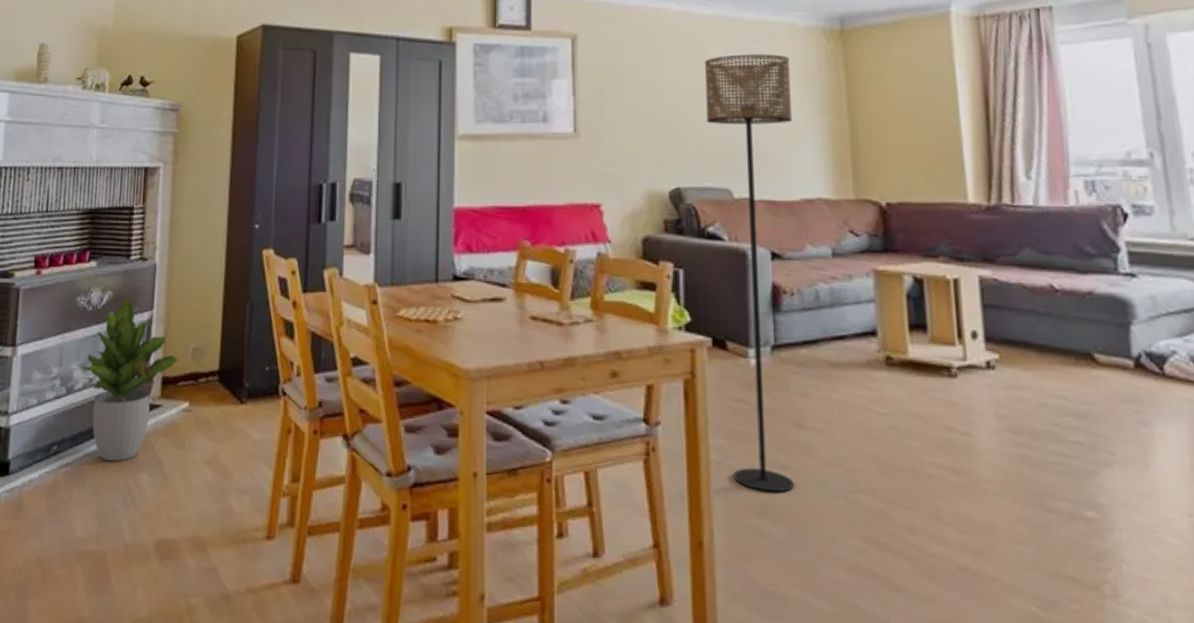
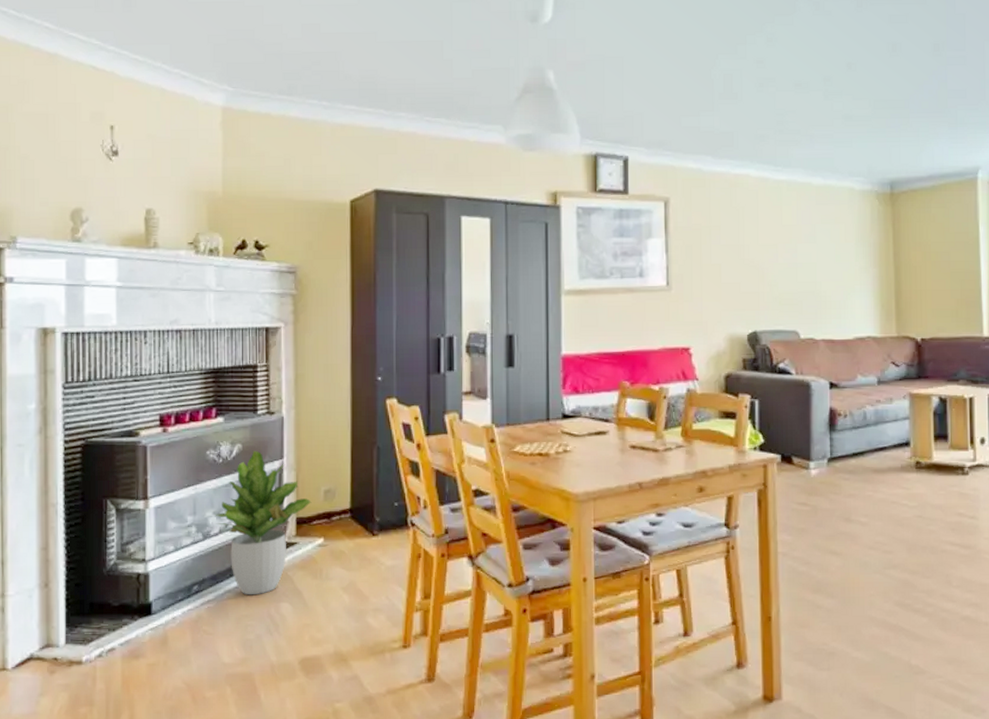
floor lamp: present [704,54,794,493] -> none [778,214,850,574]

